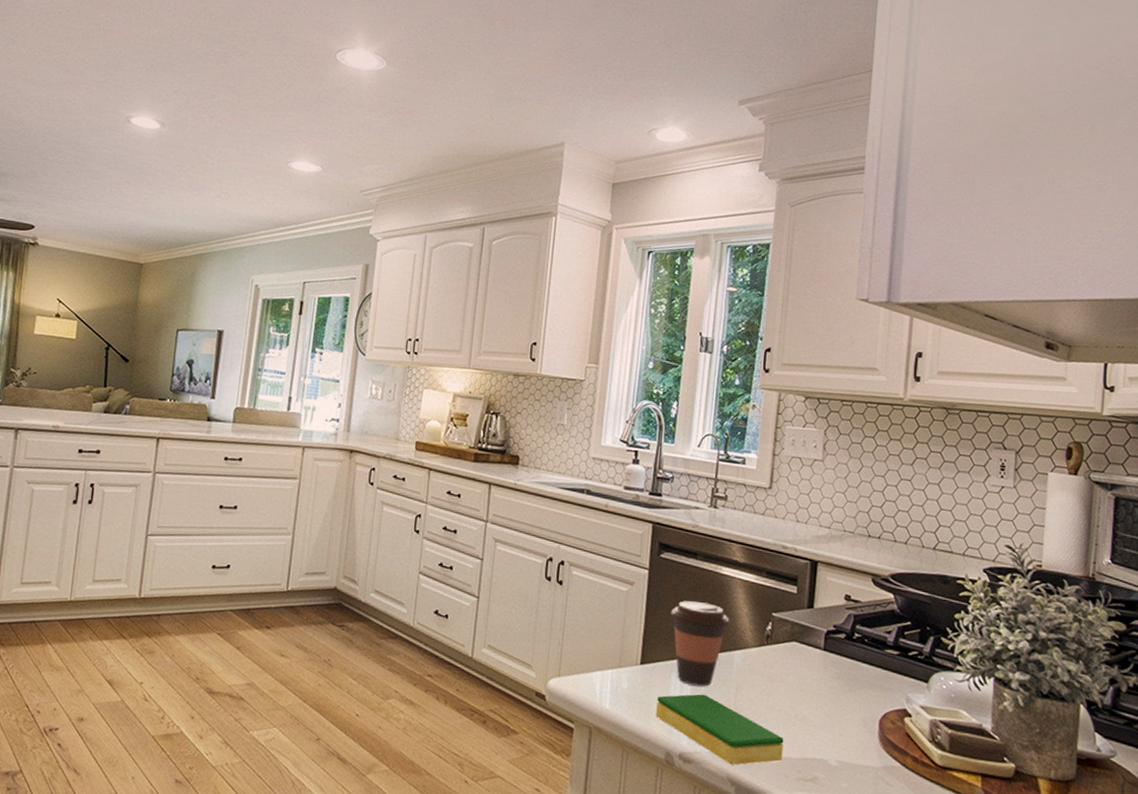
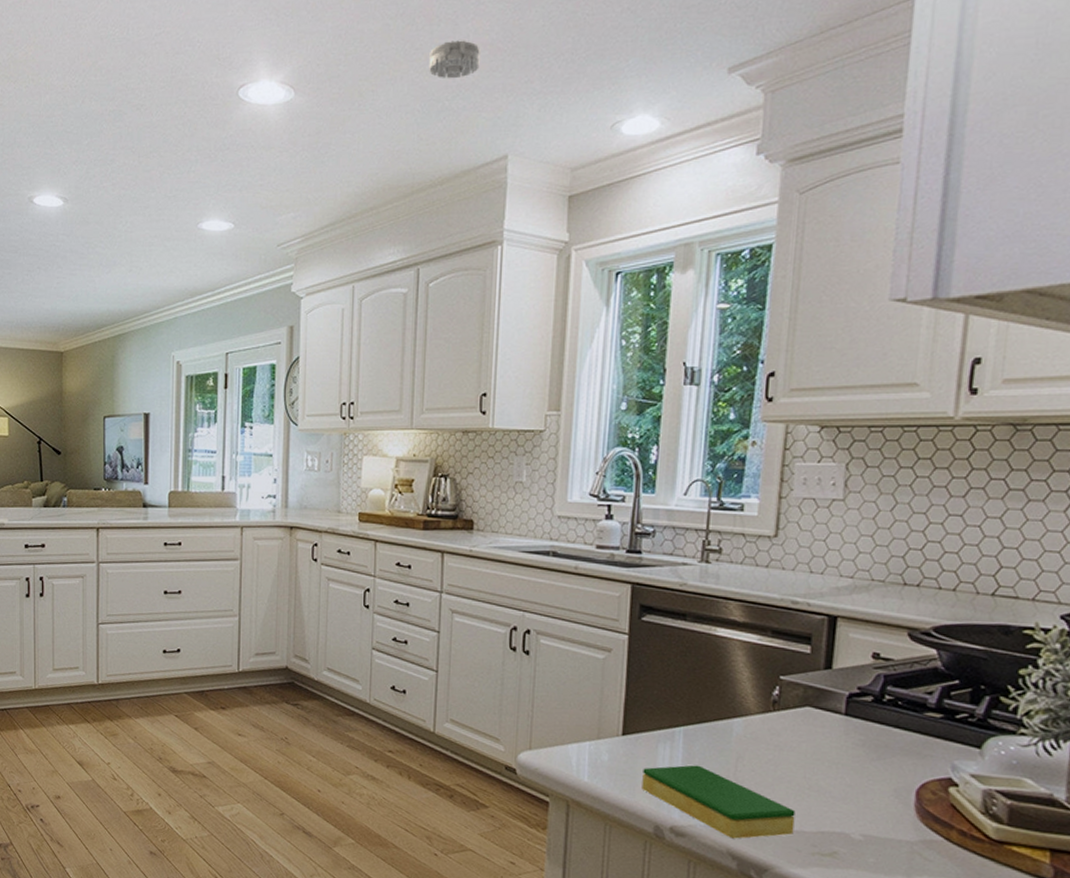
smoke detector: none [503,43,546,75] -> present [429,40,480,79]
coffee cup: present [671,600,730,687] -> none [656,666,728,757]

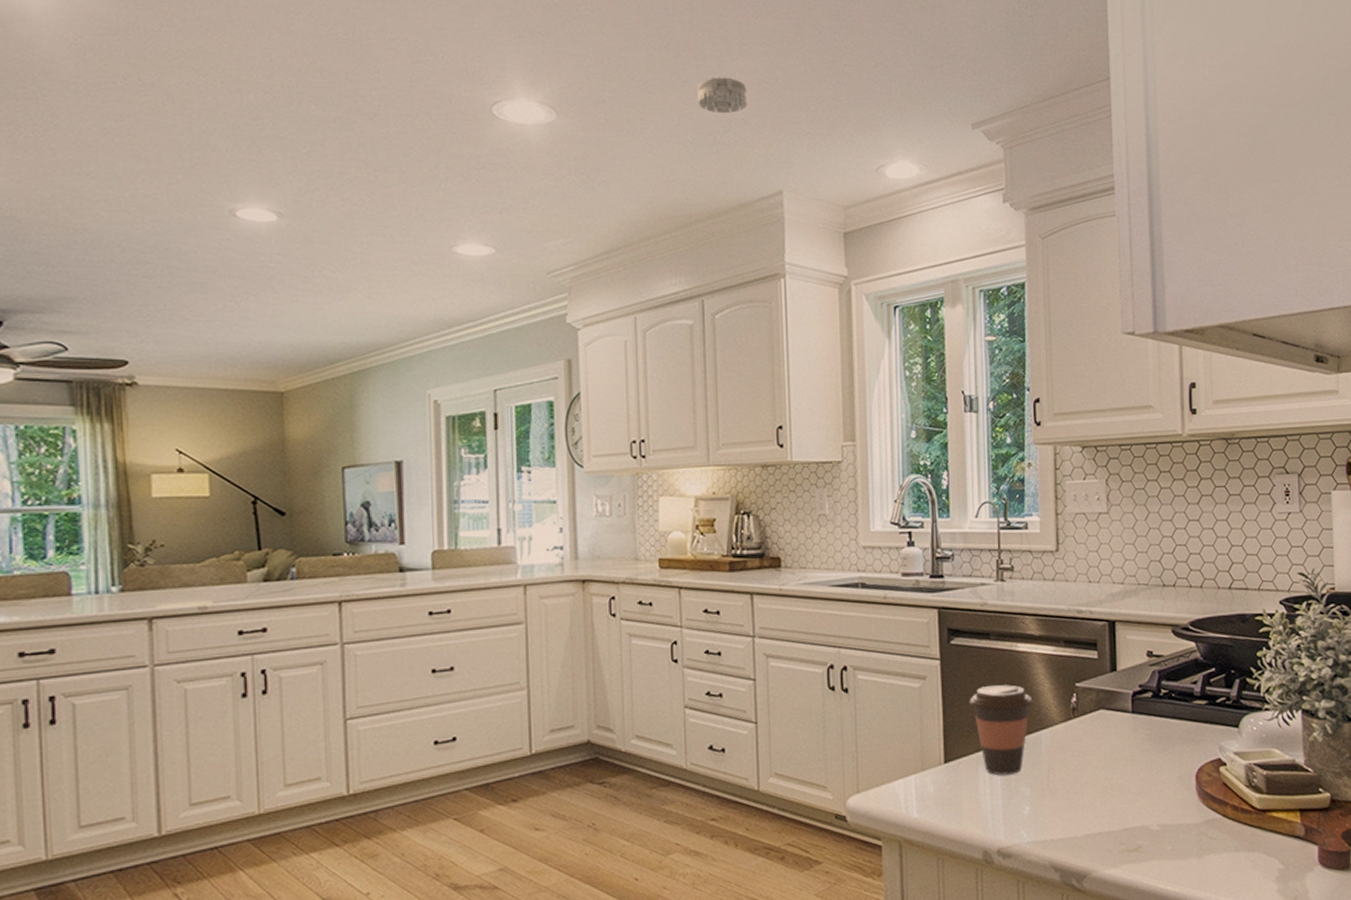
dish sponge: present [642,765,796,839] -> none [967,782,1104,851]
coffee cup: none [656,666,728,757] -> present [970,685,1033,775]

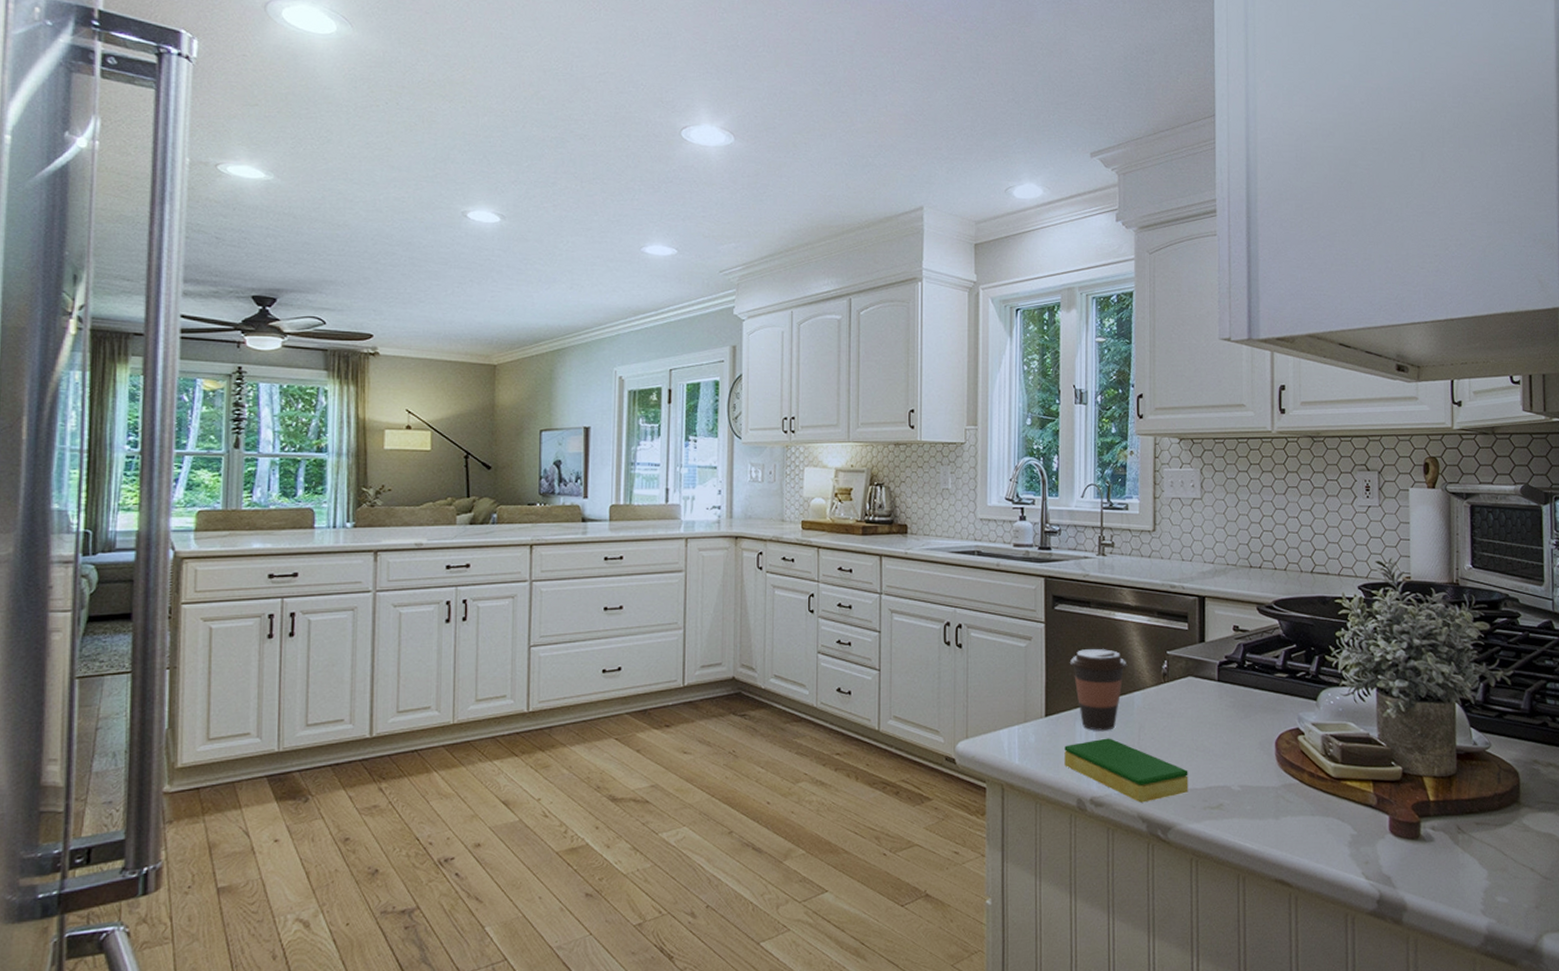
smoke detector: present [697,77,748,114] -> none [854,109,897,140]
dish sponge: none [967,782,1104,851] -> present [1064,738,1188,803]

